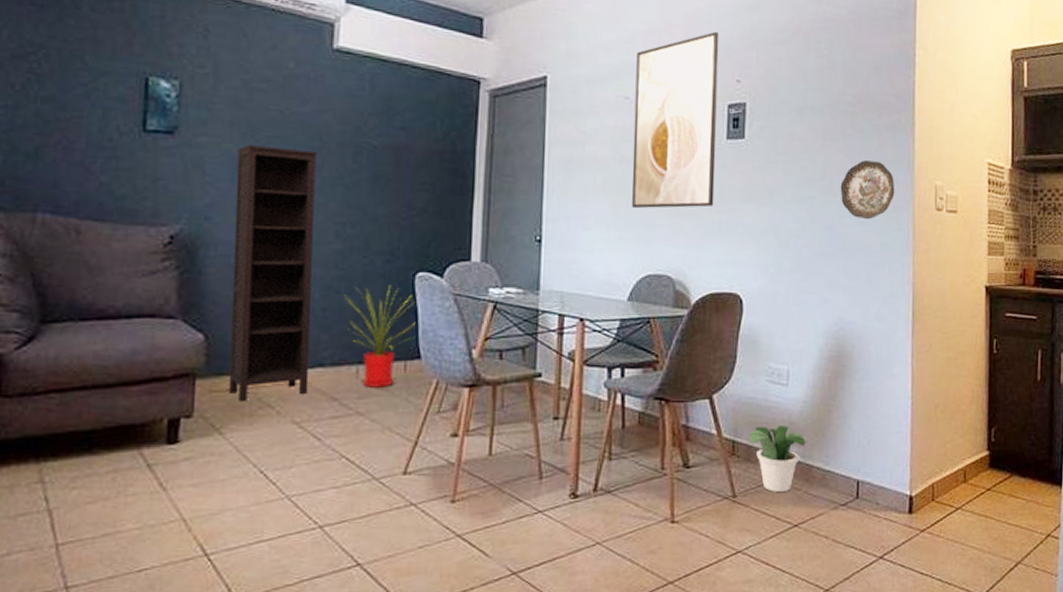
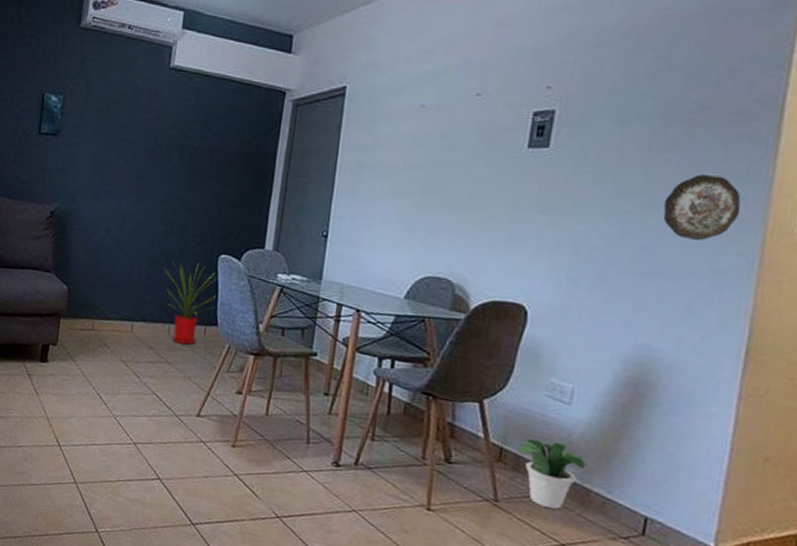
bookcase: present [228,145,316,402] -> none [80,145,152,341]
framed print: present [631,31,720,209] -> none [418,36,532,216]

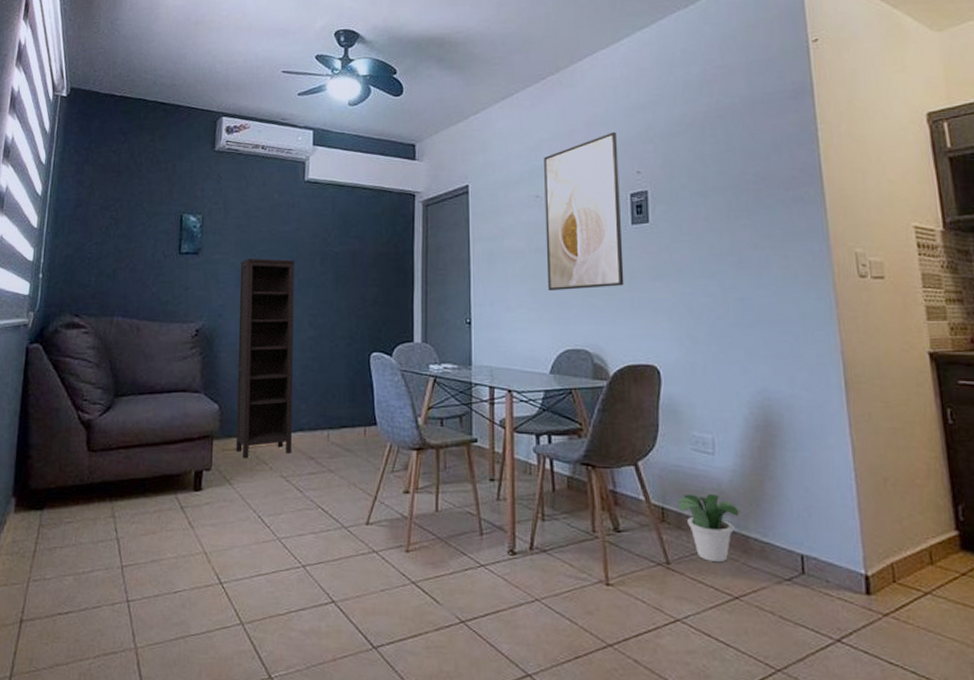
bookcase: none [80,145,152,341] -> present [235,258,295,459]
house plant: present [163,262,216,345] -> none [317,363,372,449]
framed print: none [418,36,532,216] -> present [544,131,624,291]
decorative plate: present [663,173,741,241] -> none [750,232,811,290]

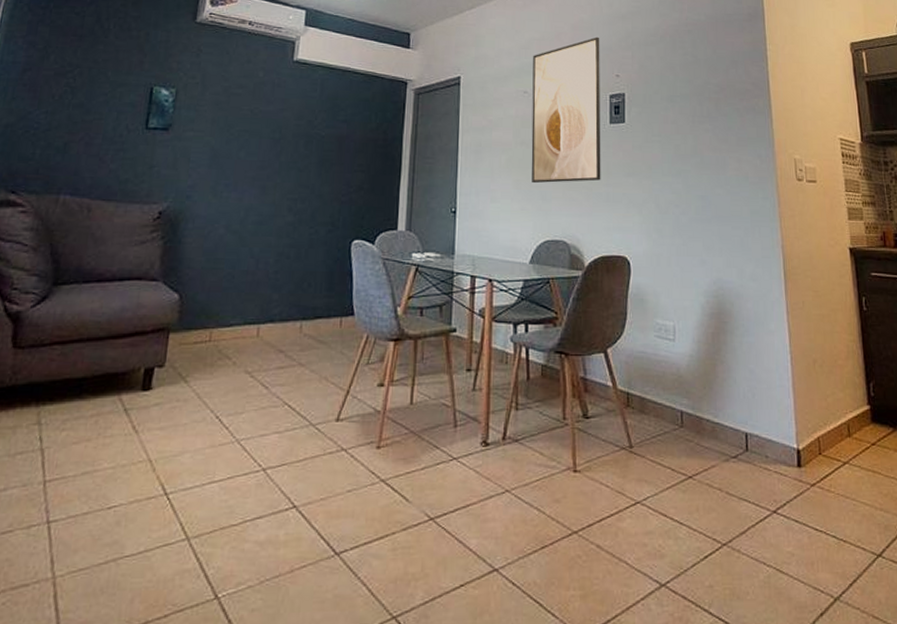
bookcase: present [235,258,295,459] -> none [194,138,277,353]
potted plant: present [676,494,741,562] -> none [640,379,696,443]

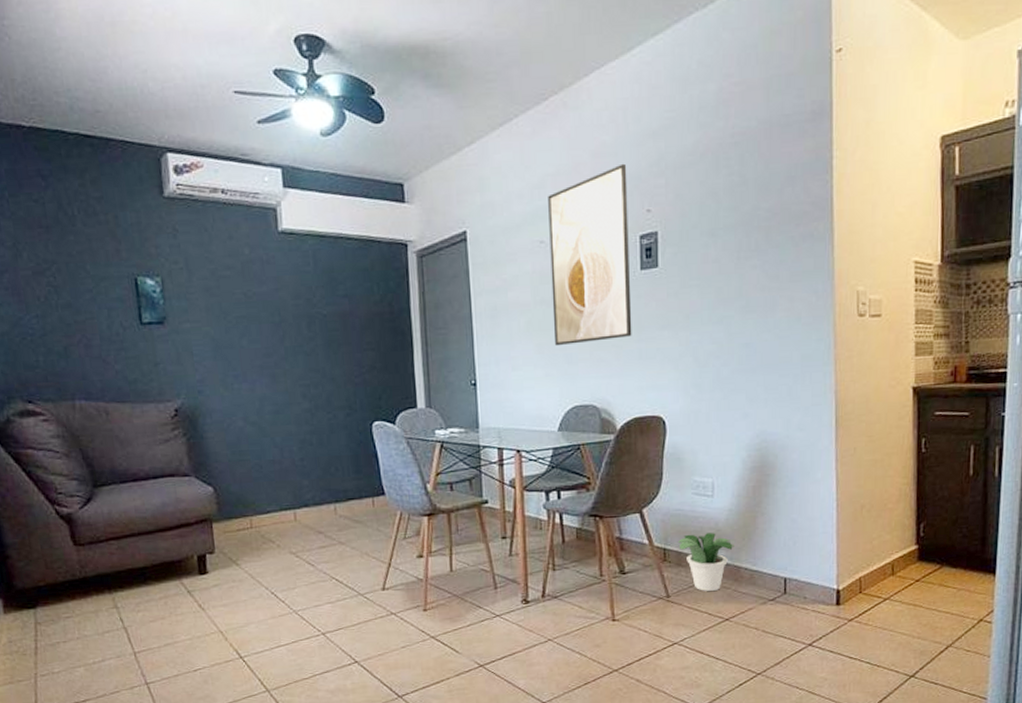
potted plant: none [640,379,696,443] -> present [677,533,734,591]

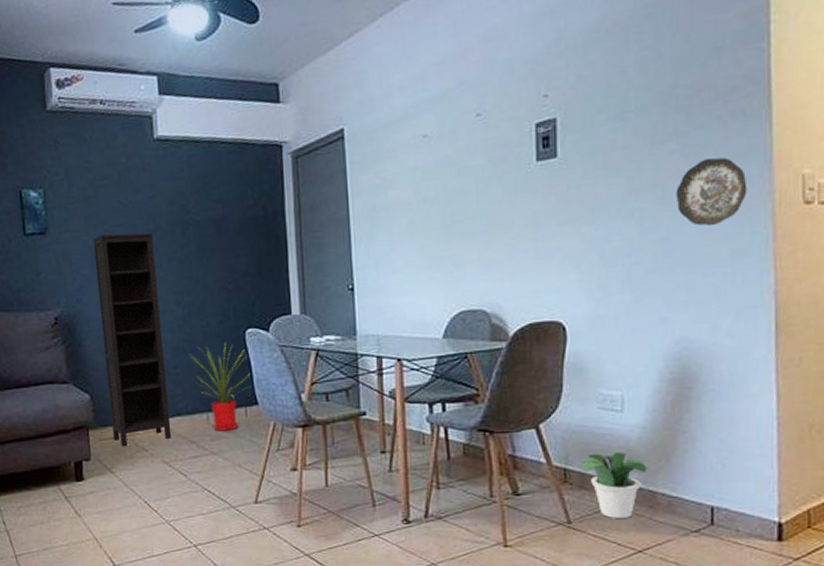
bookcase: none [215,325,299,539] -> present [93,232,172,447]
house plant: none [316,434,377,521] -> present [189,342,250,431]
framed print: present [548,163,632,346] -> none [432,46,527,247]
decorative plate: none [757,273,814,334] -> present [675,157,748,226]

